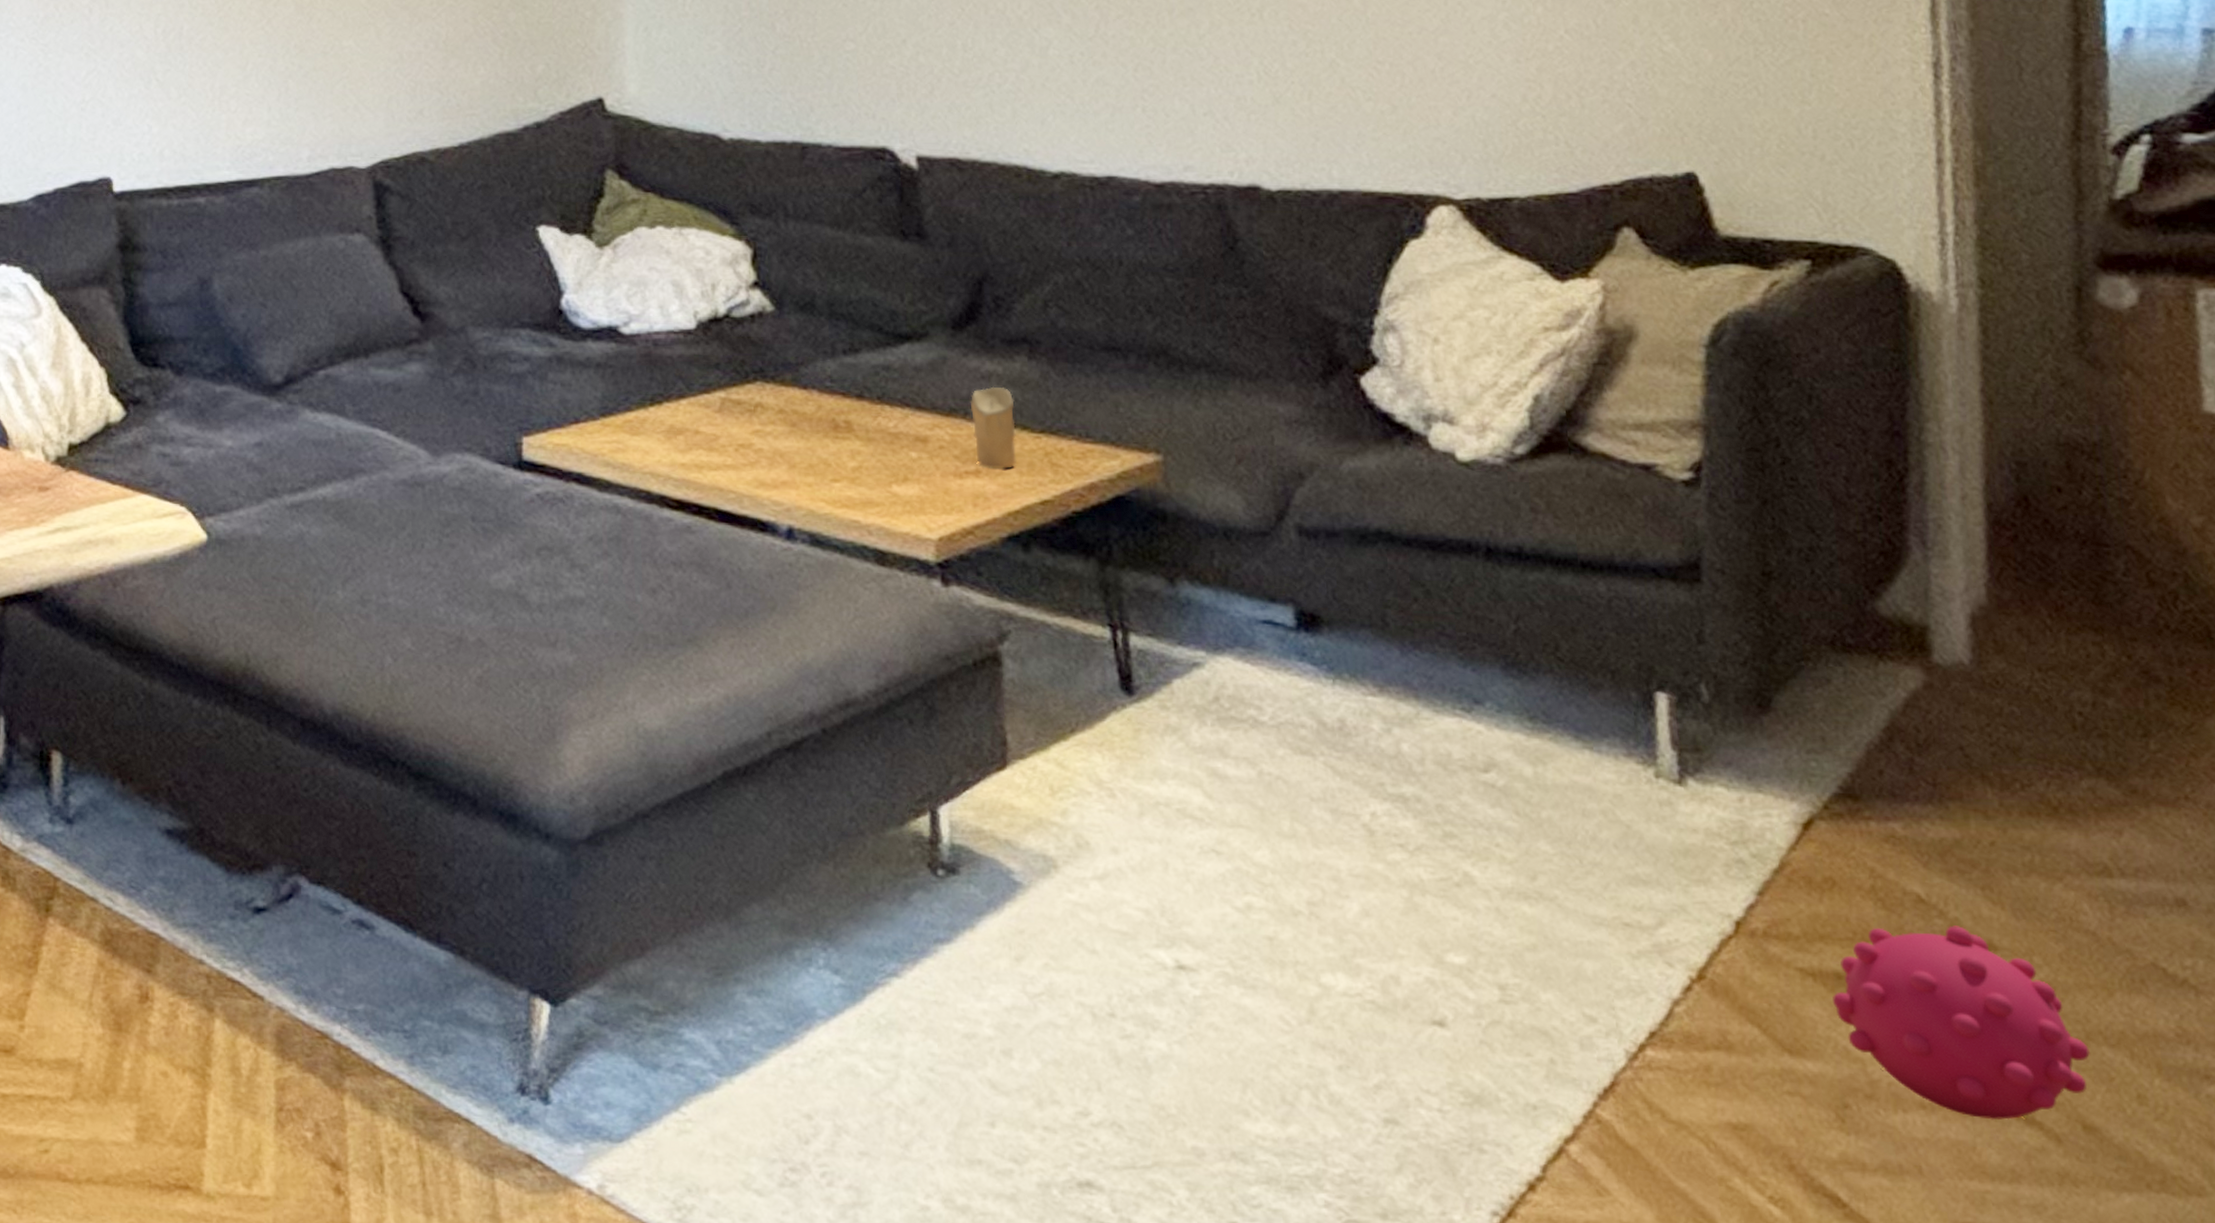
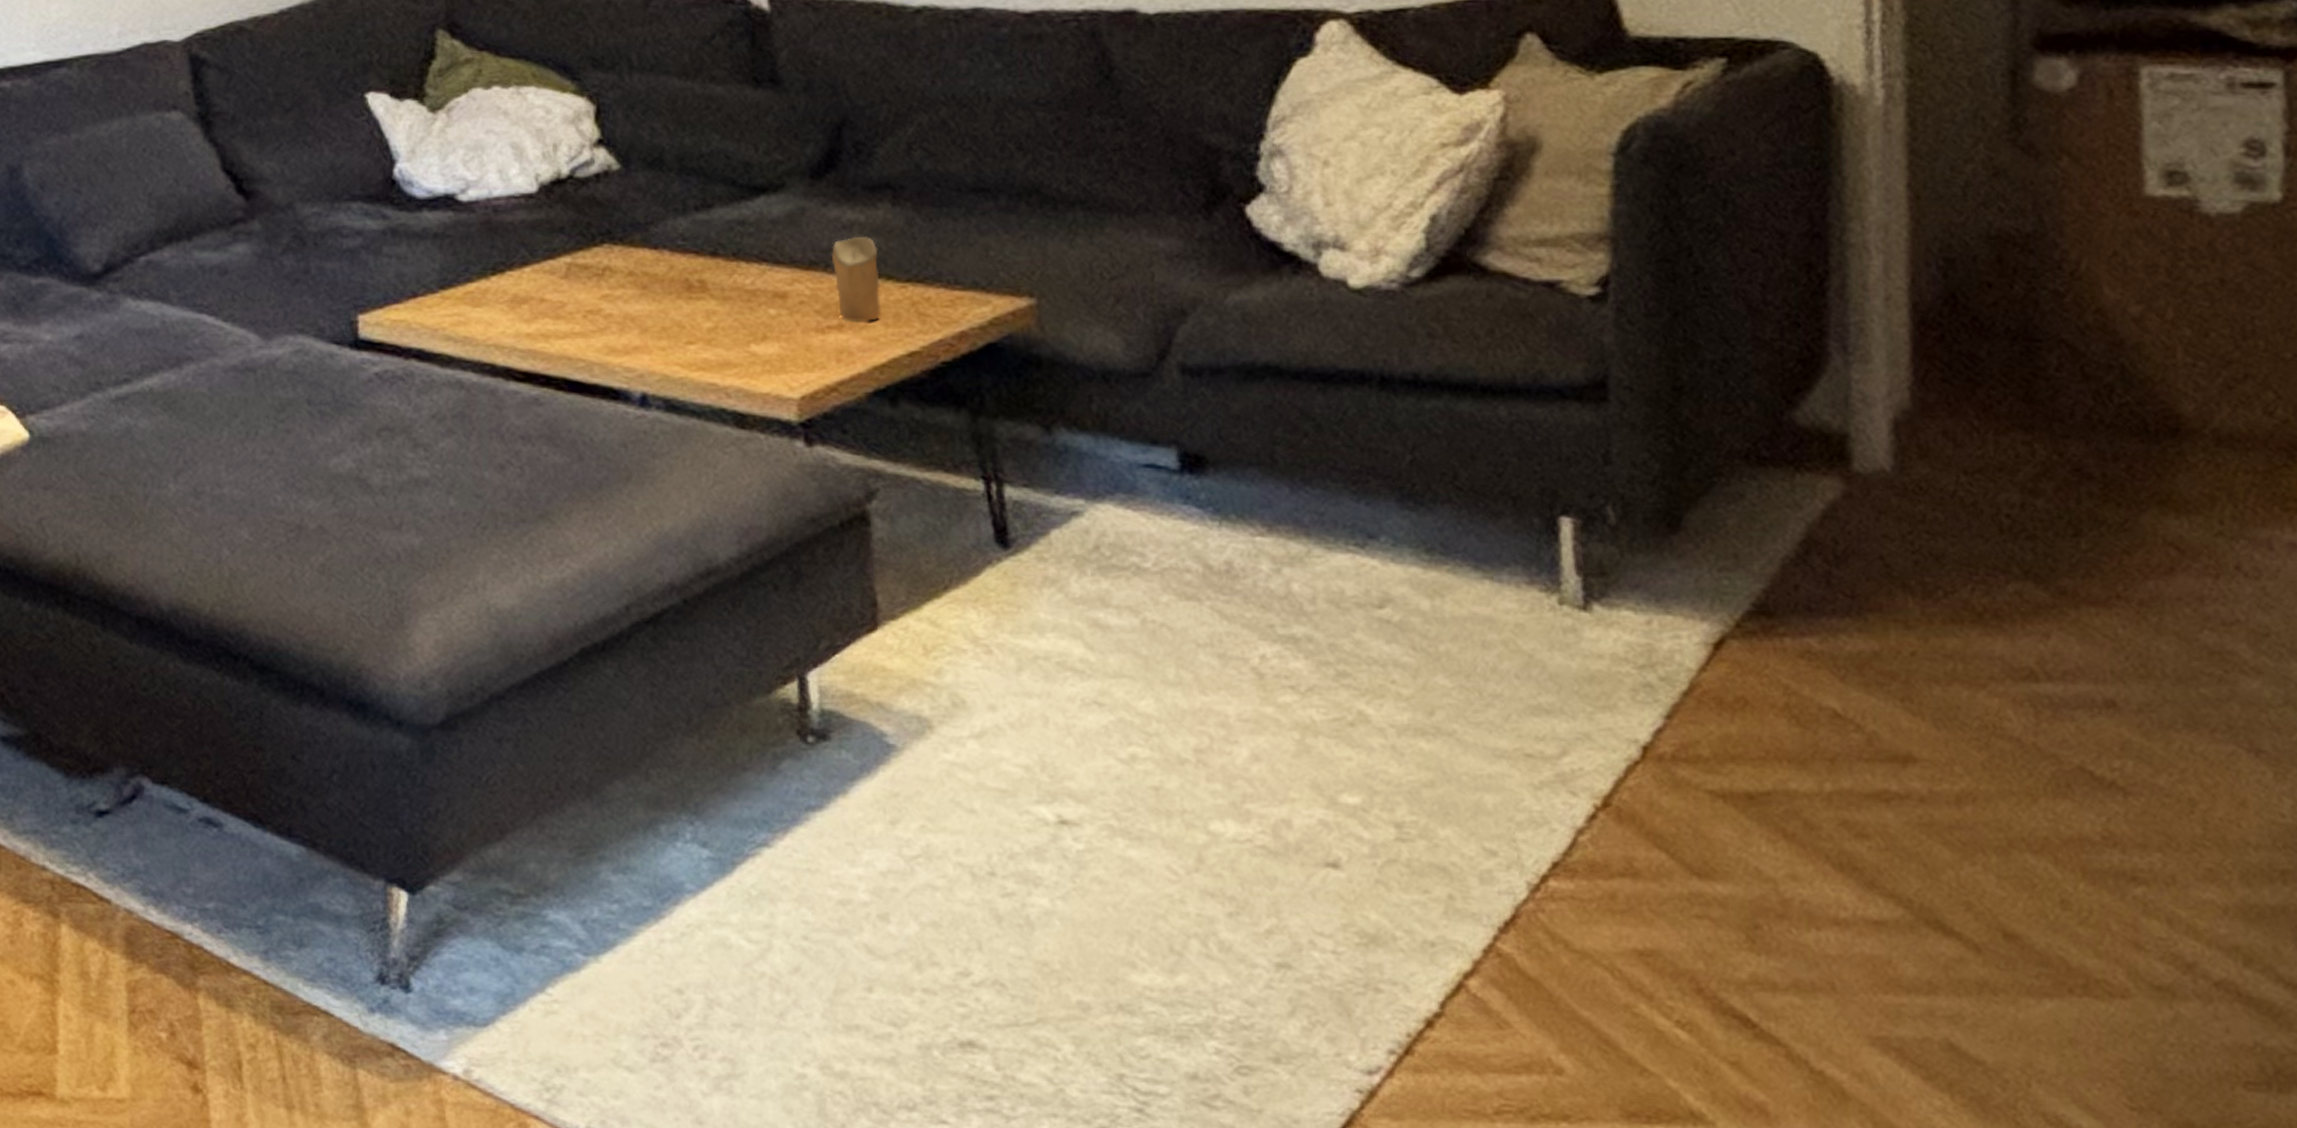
toy ball: present [1832,925,2090,1120] -> none [1743,739,2012,933]

